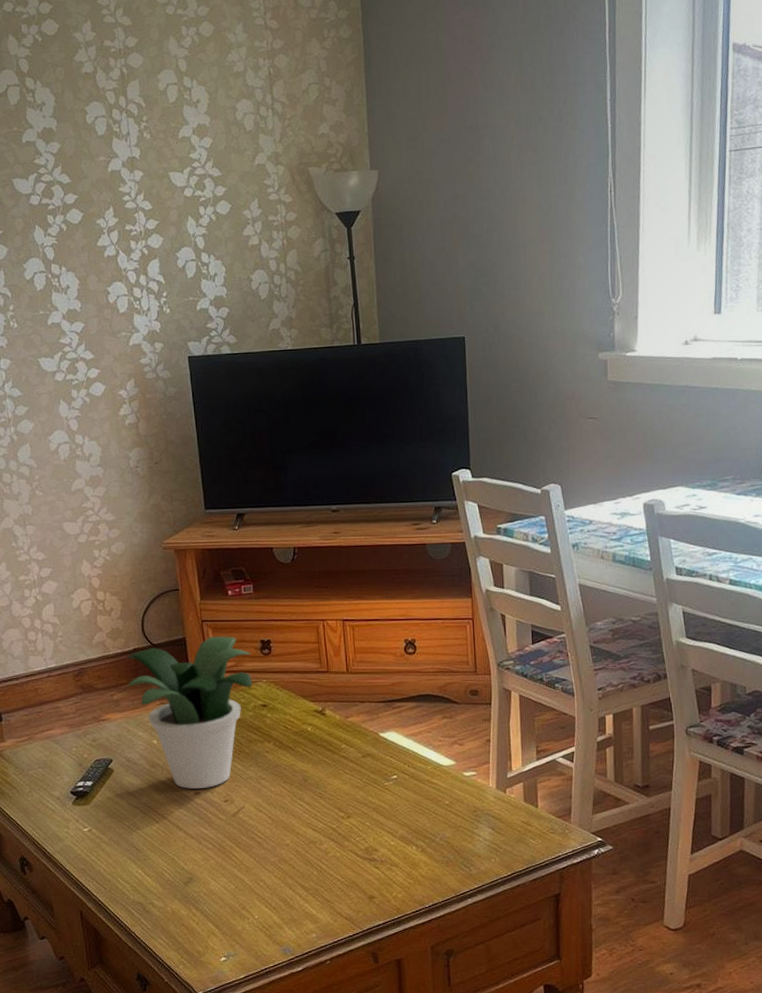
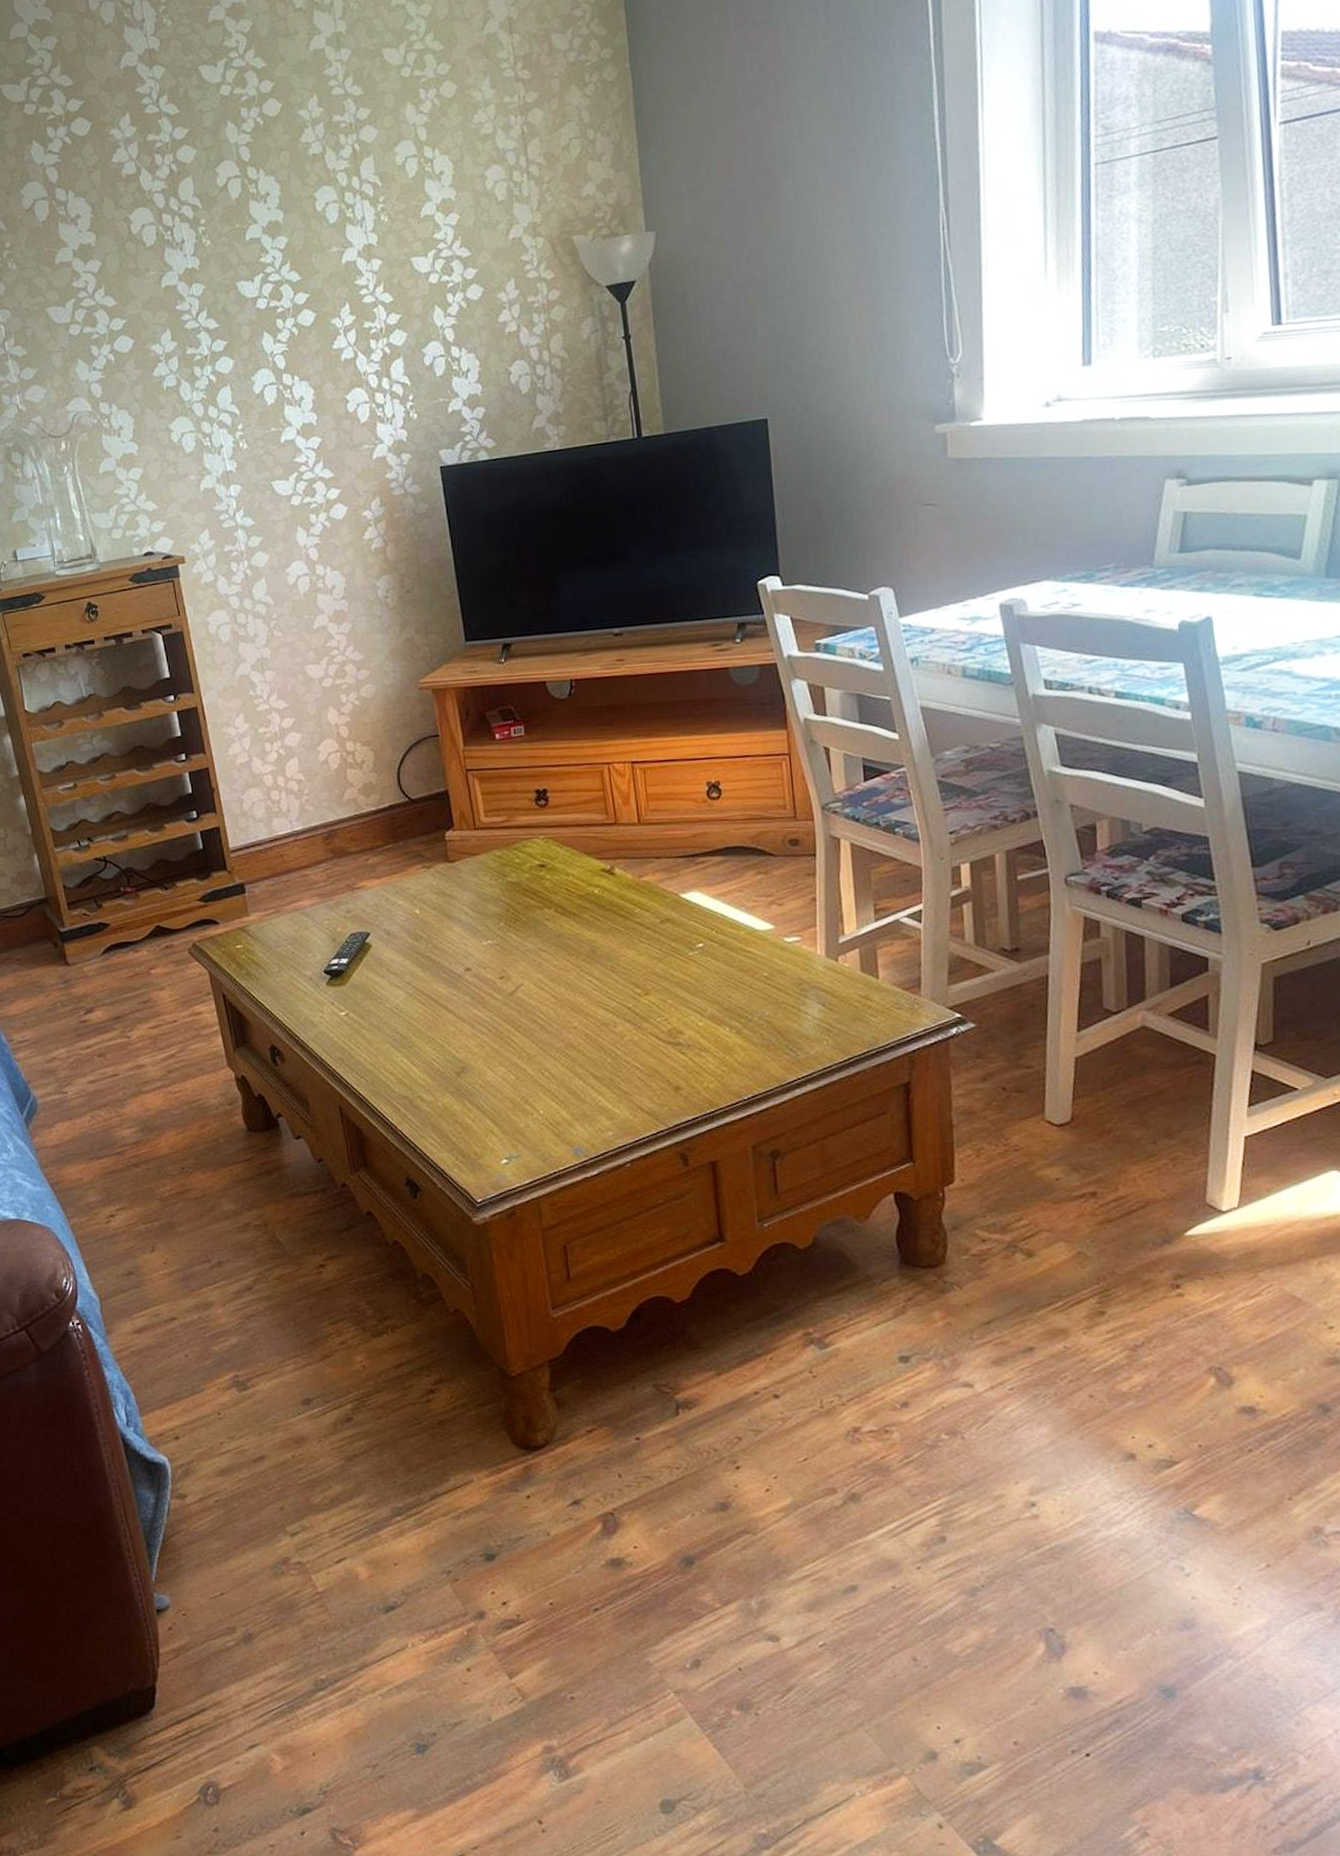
potted plant: present [127,636,253,789] -> none [383,786,528,965]

